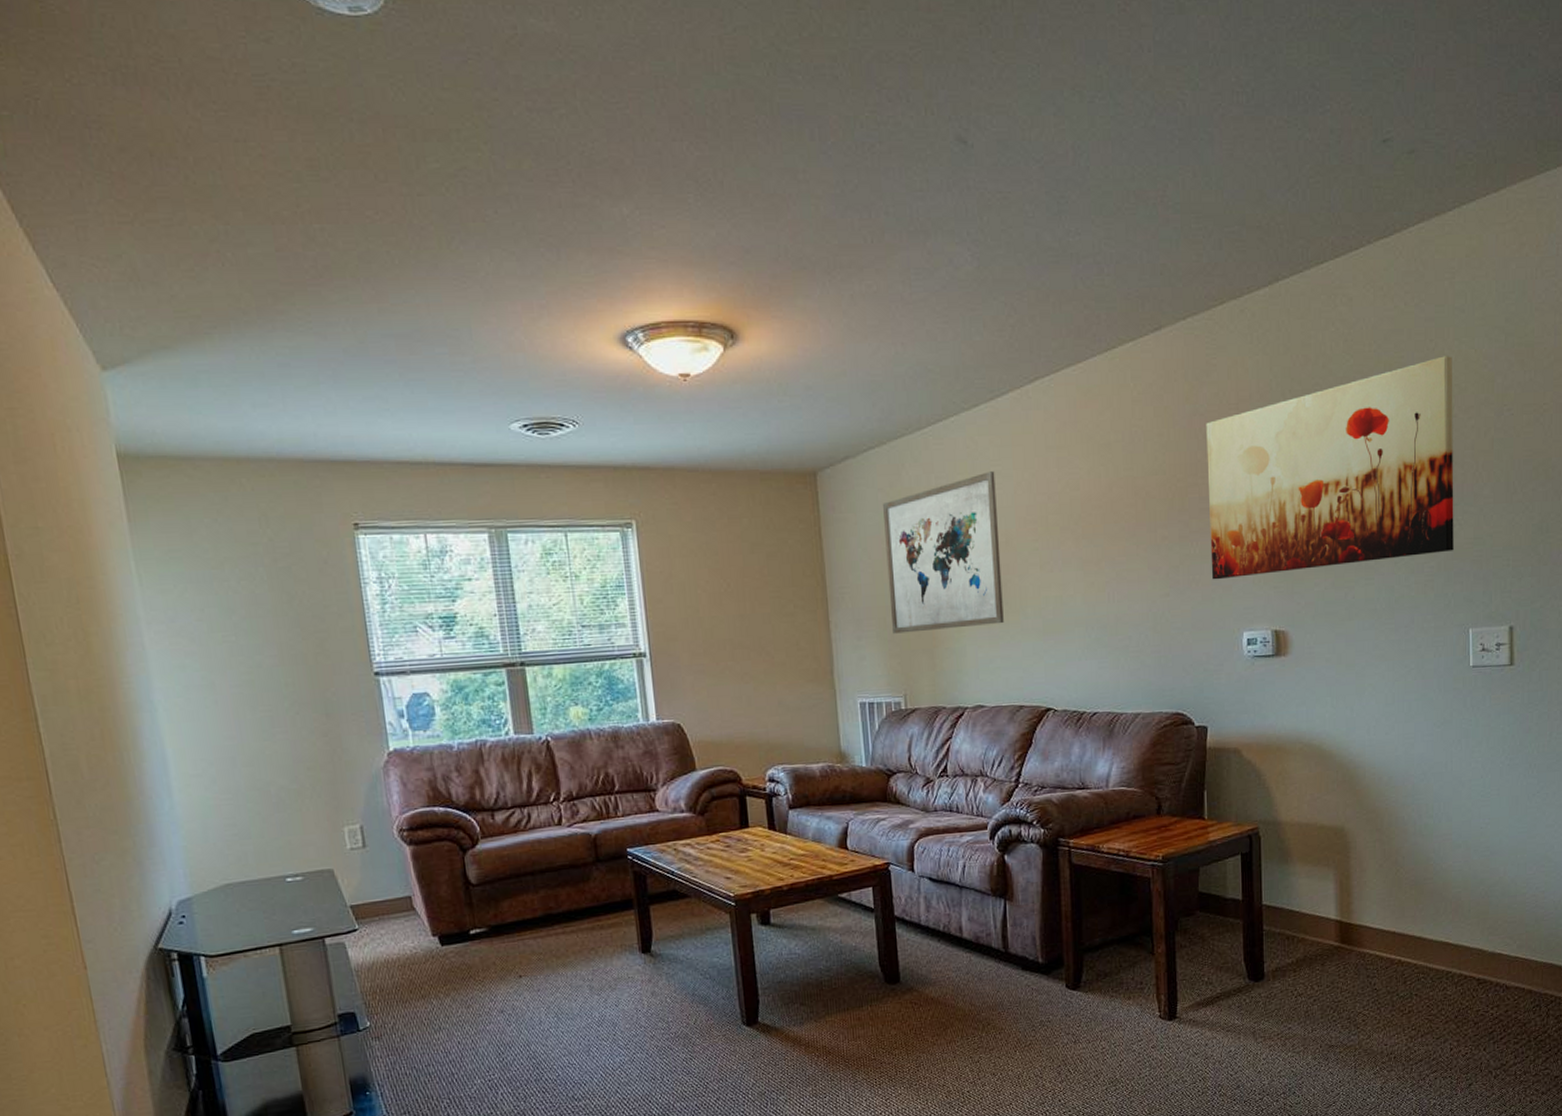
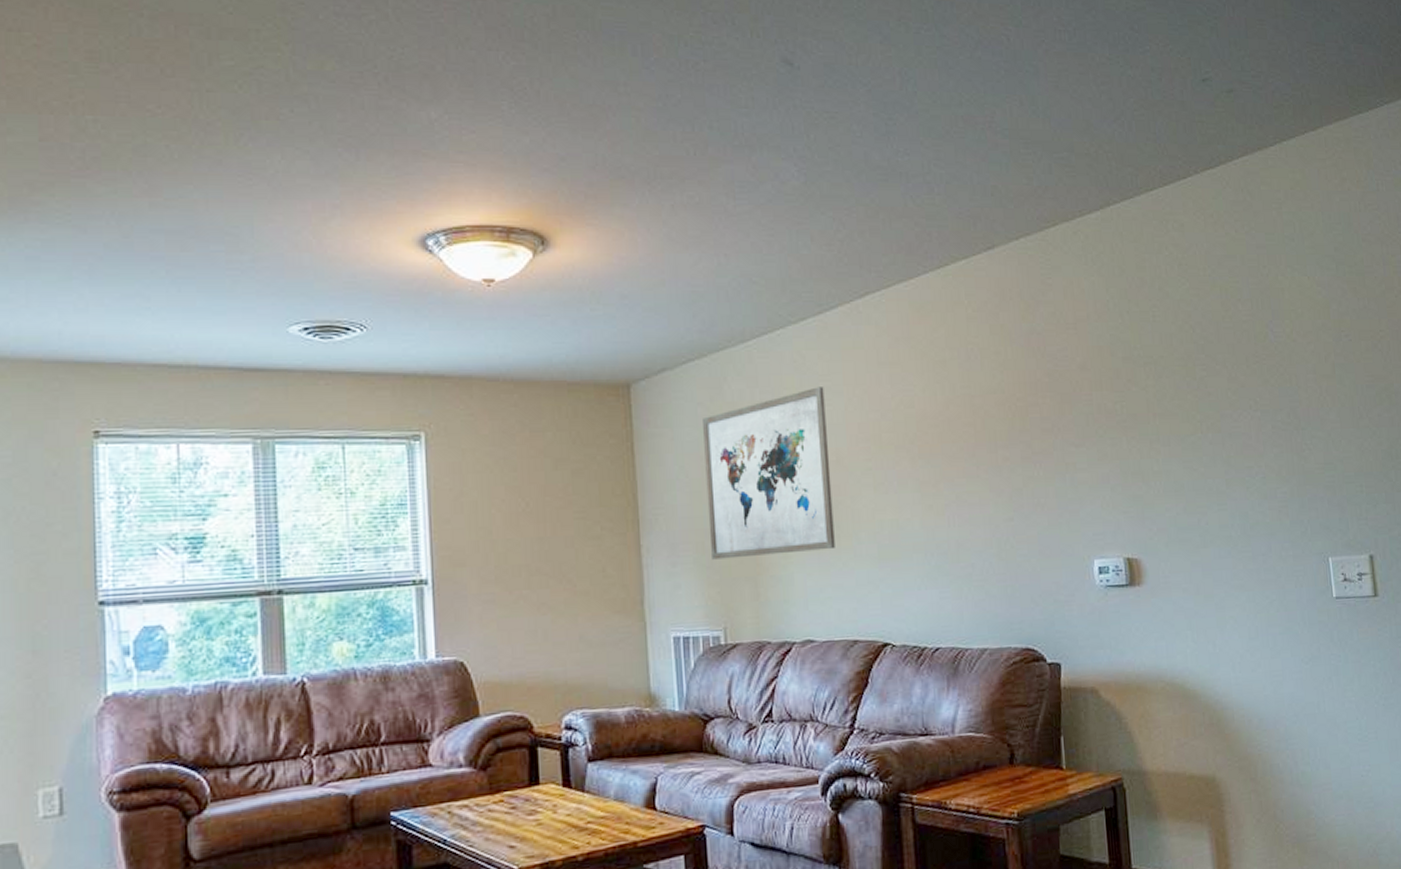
wall art: present [1206,356,1454,580] -> none [1044,282,1305,504]

